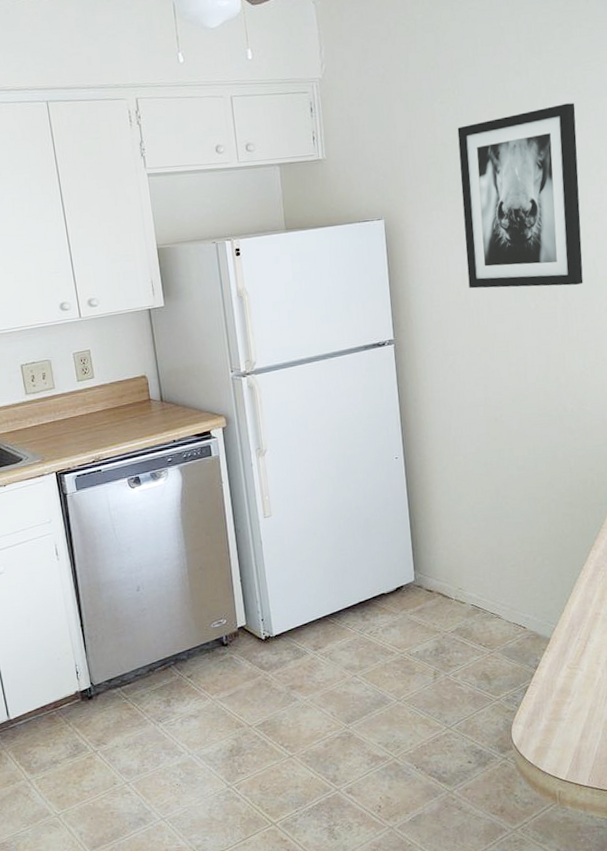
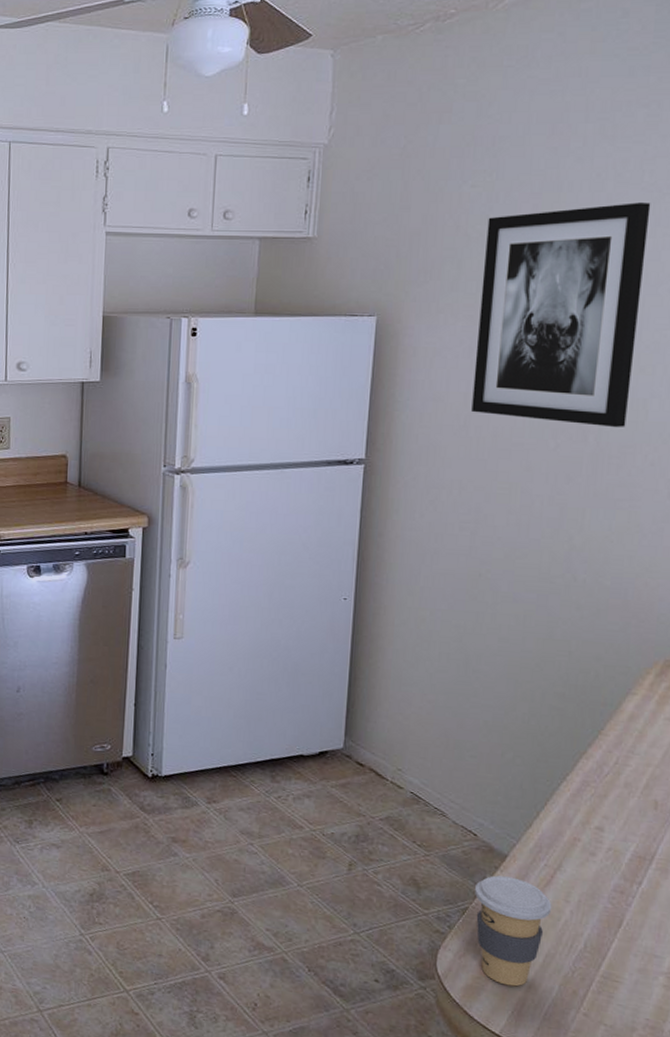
coffee cup: none [531,654,588,740] -> present [475,875,552,987]

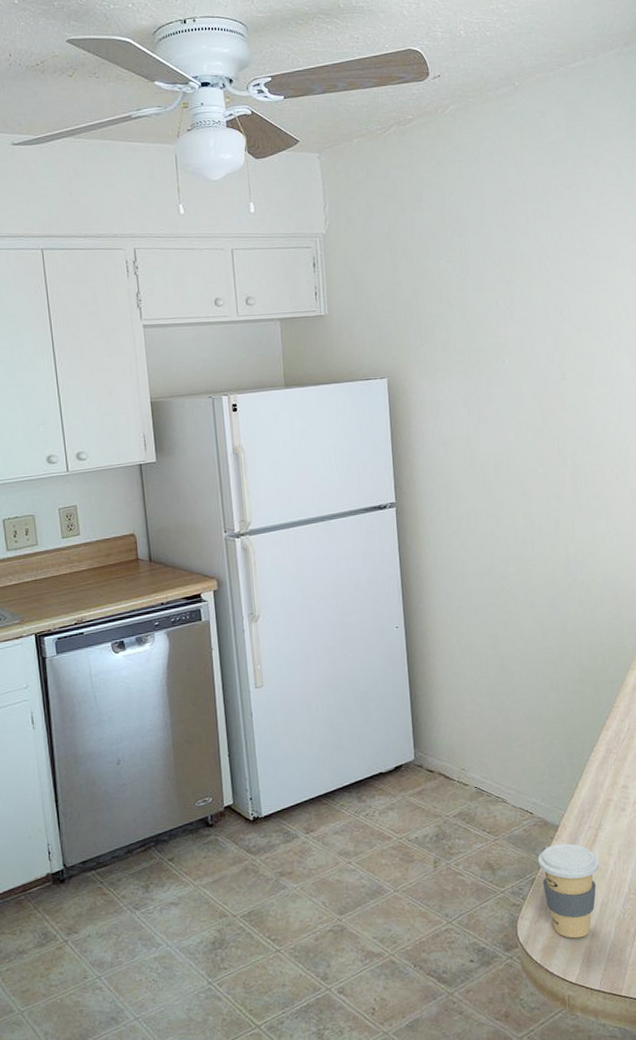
wall art: present [471,202,651,428] -> none [464,265,593,452]

